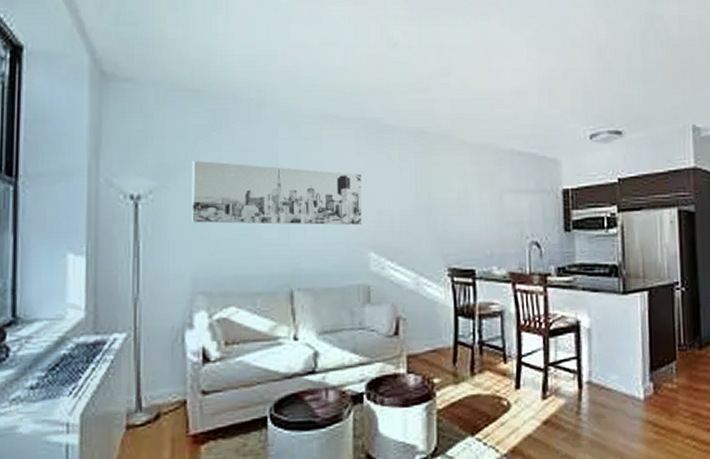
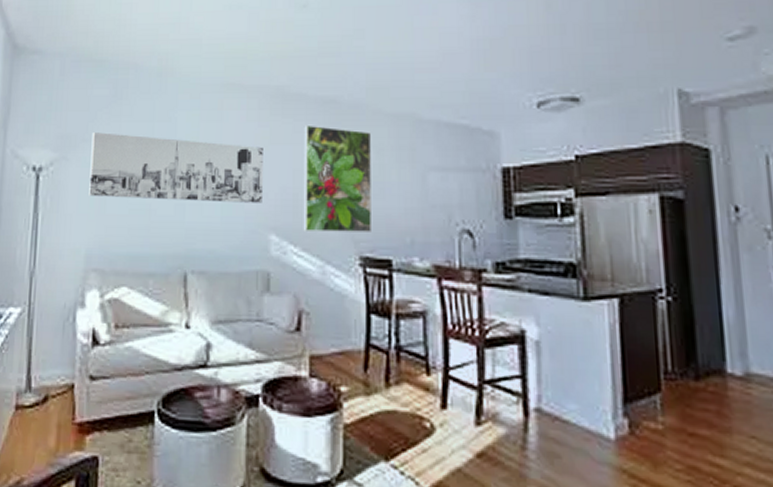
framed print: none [397,153,458,248] -> present [303,124,372,232]

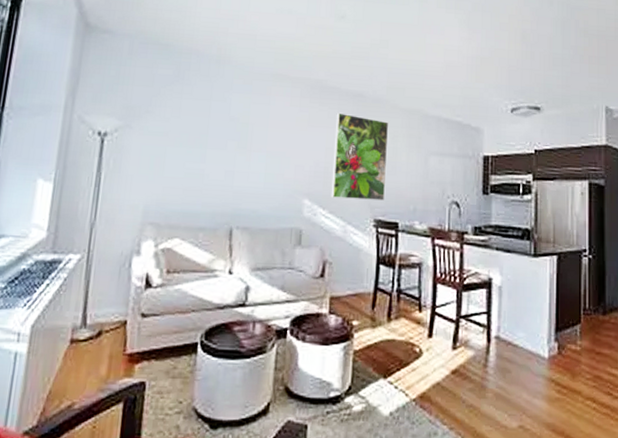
wall art: present [89,132,263,203] -> none [149,106,302,173]

